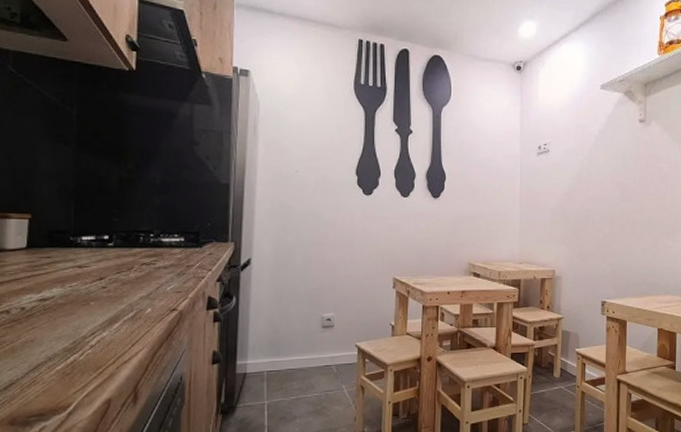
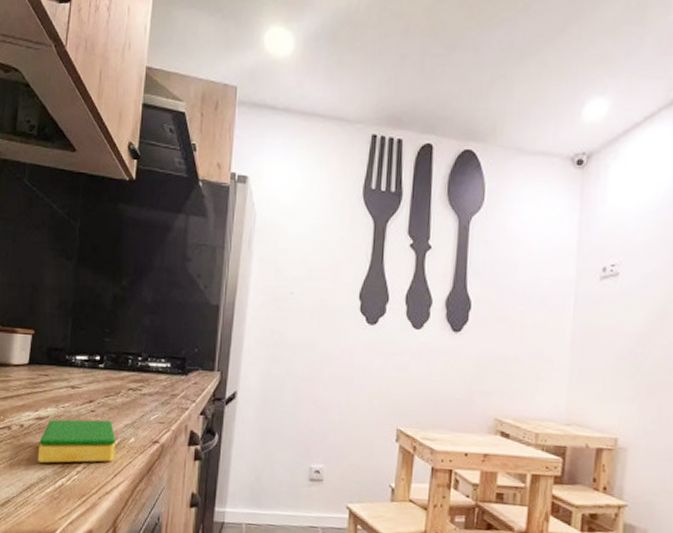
dish sponge: none [44,295,131,342] -> present [37,419,115,463]

